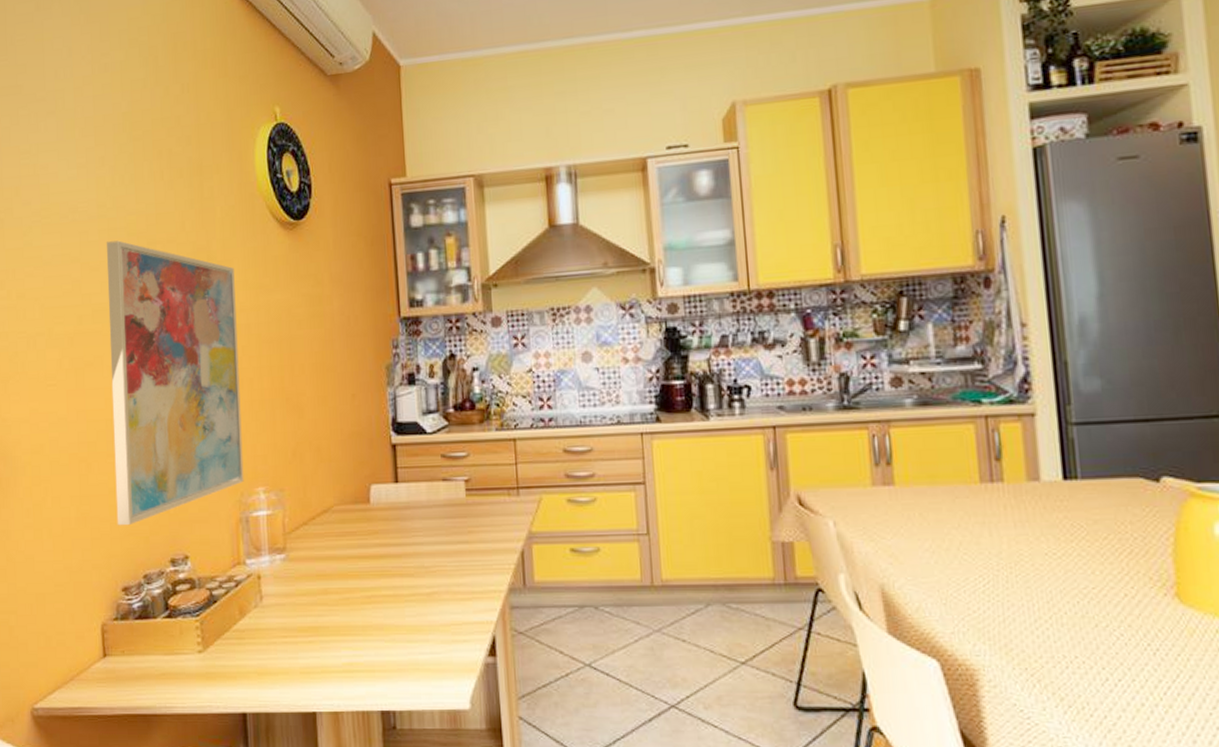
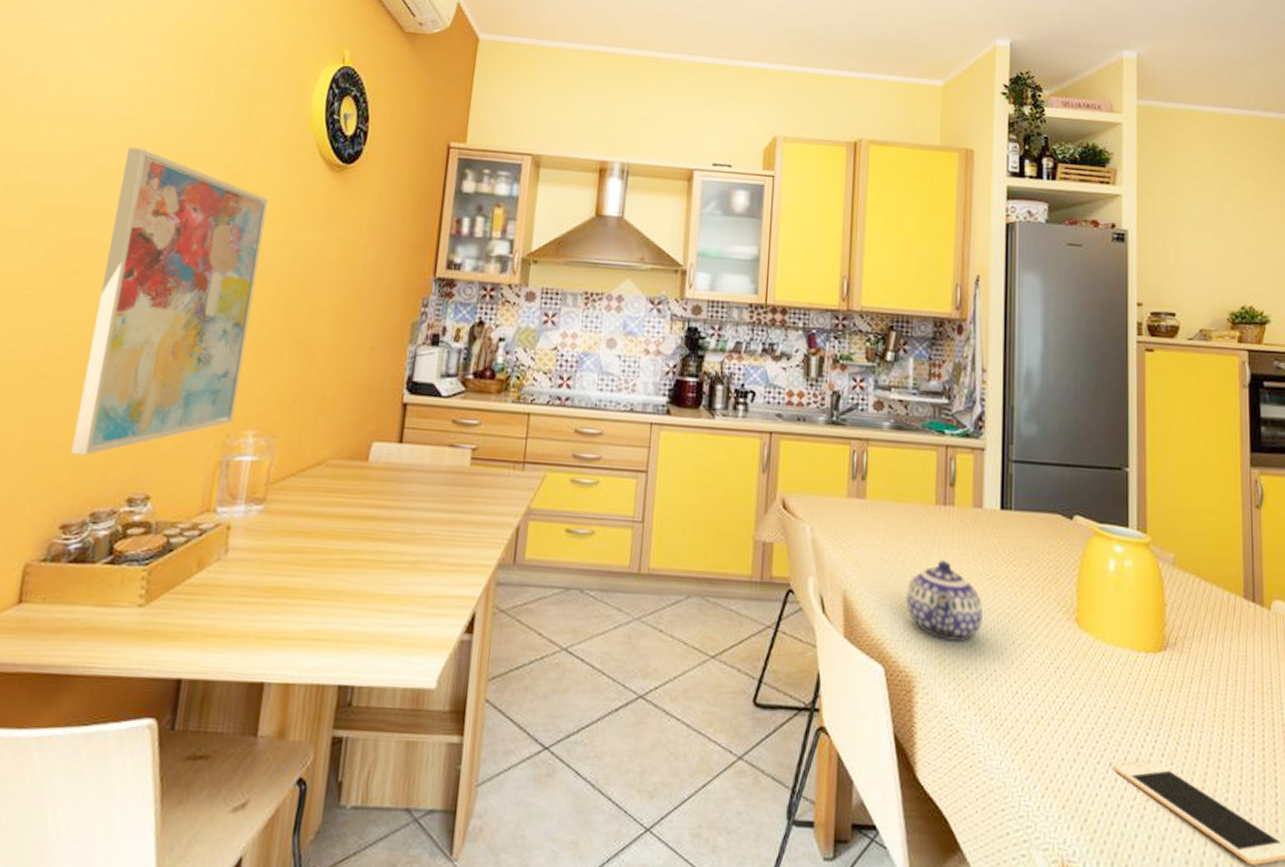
teapot: none [956,542,1054,630] -> present [906,559,982,643]

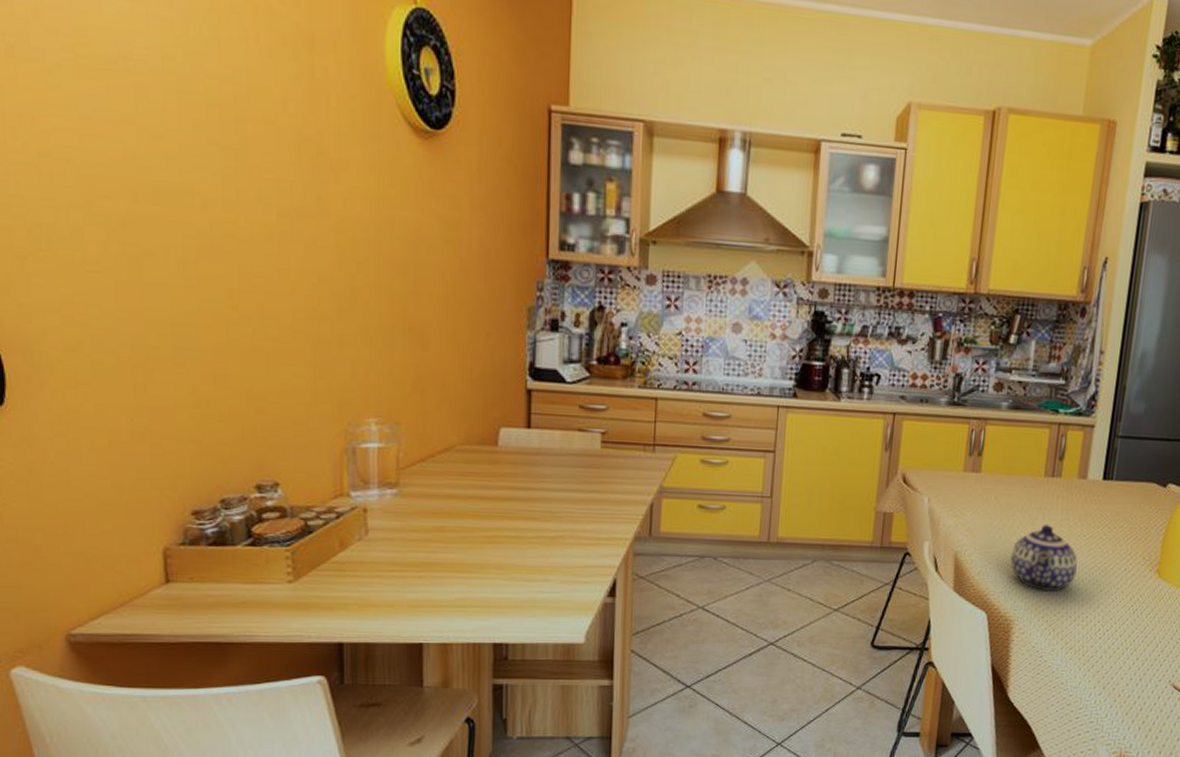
wall art: present [70,147,268,456] -> none [174,106,352,445]

